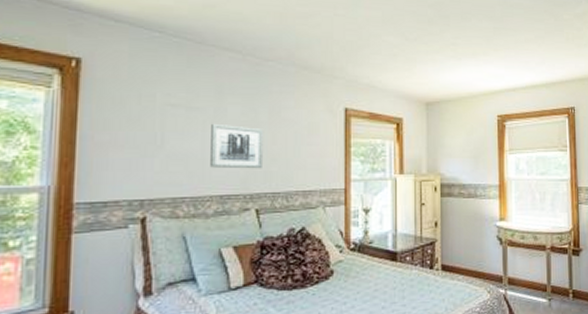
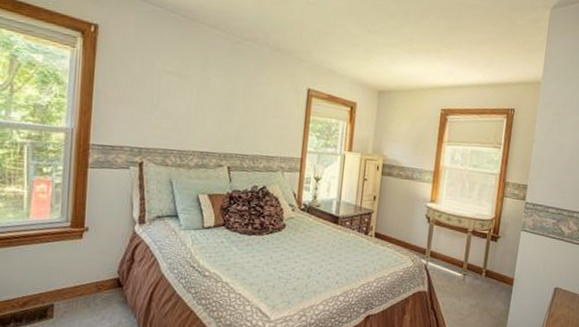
wall art: present [210,123,263,169] -> none [194,90,238,134]

